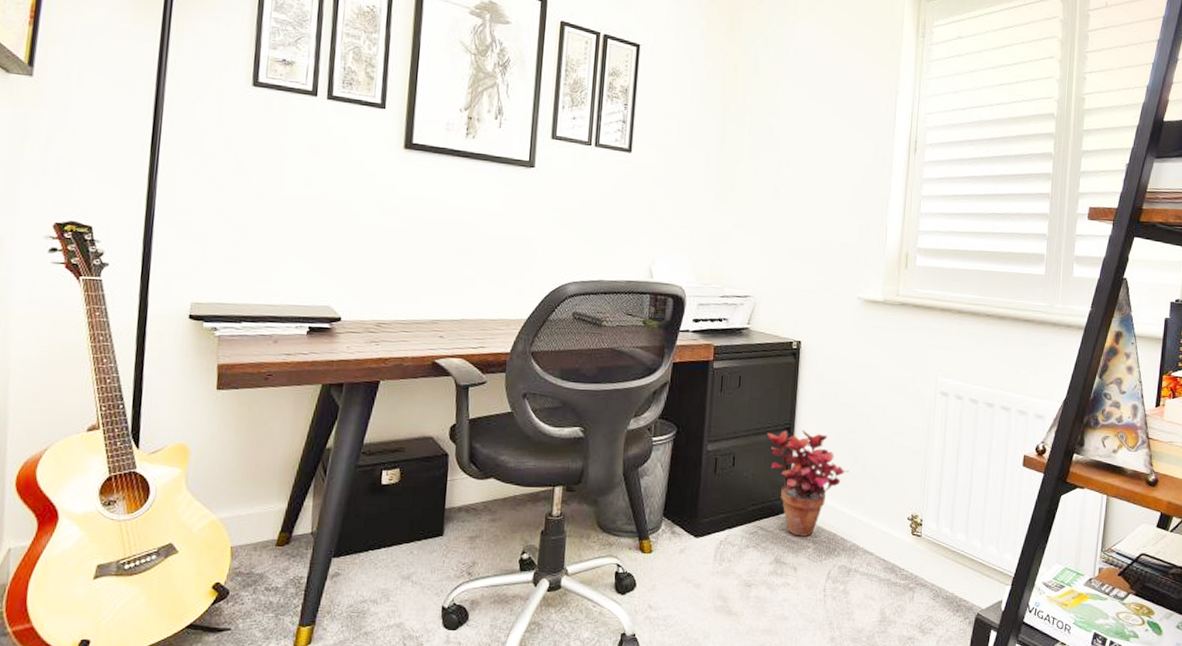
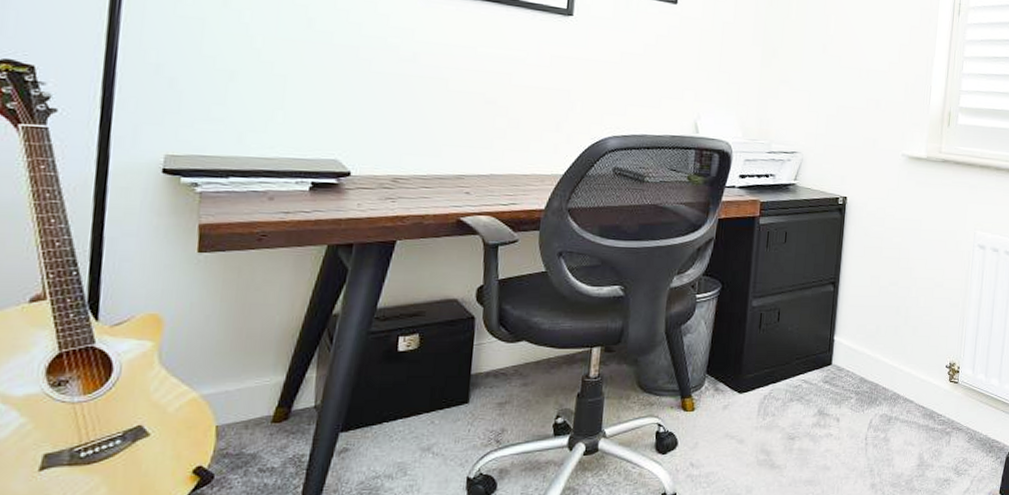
potted plant: present [767,430,849,537] -> none [812,284,892,388]

